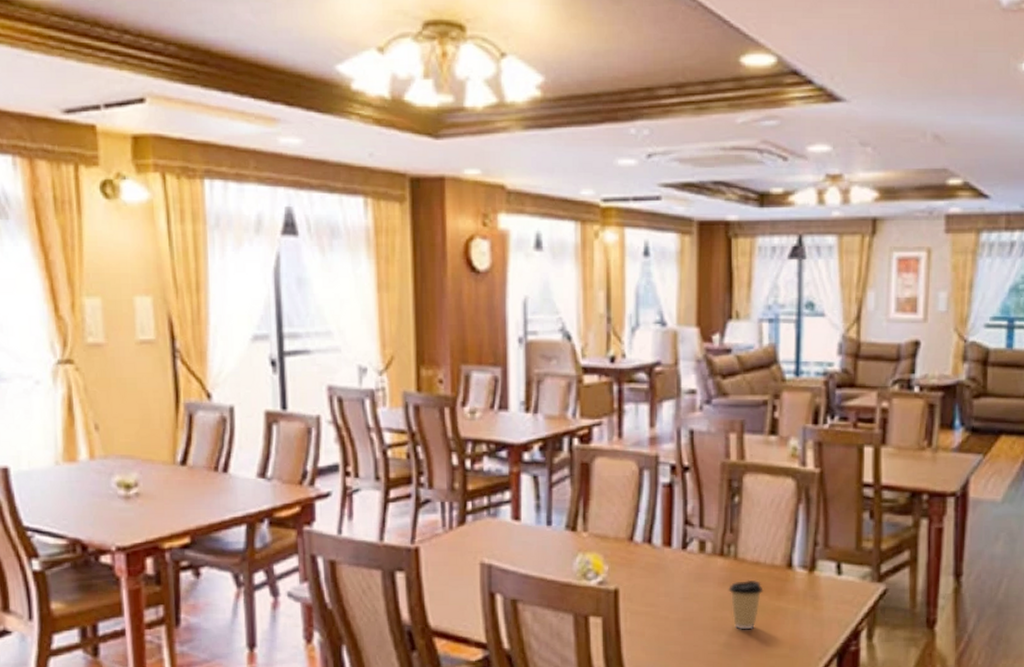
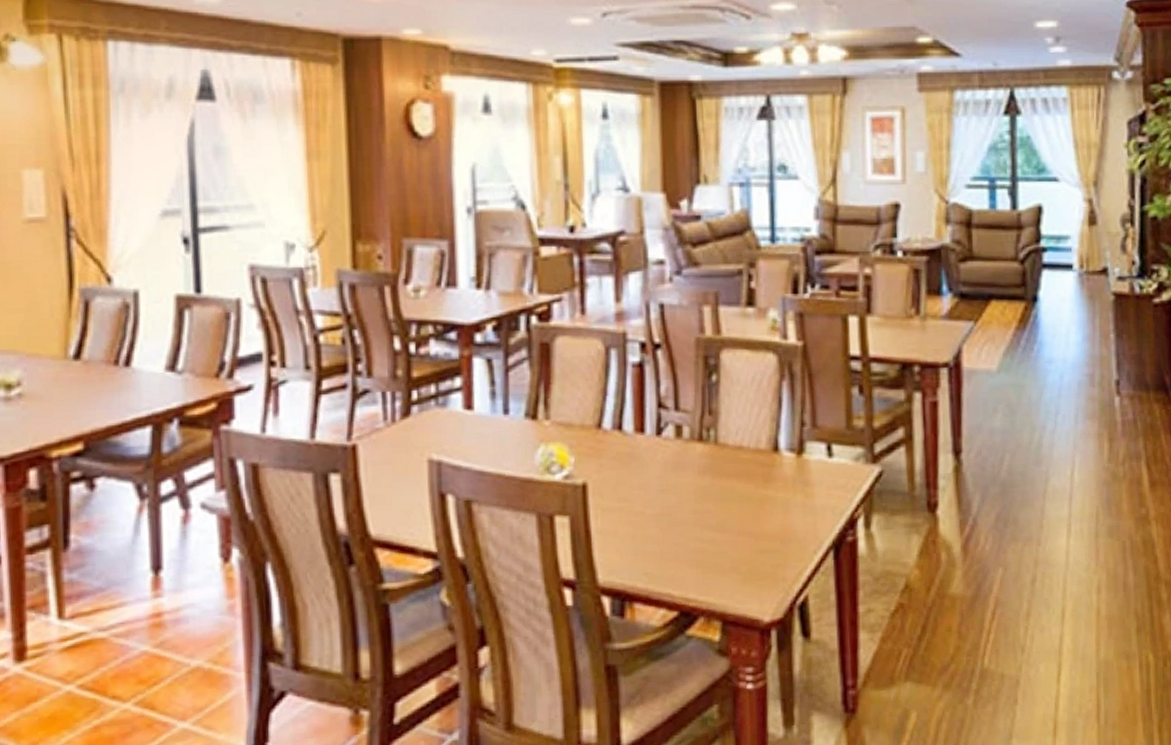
coffee cup: present [729,579,764,630] -> none [710,466,749,524]

